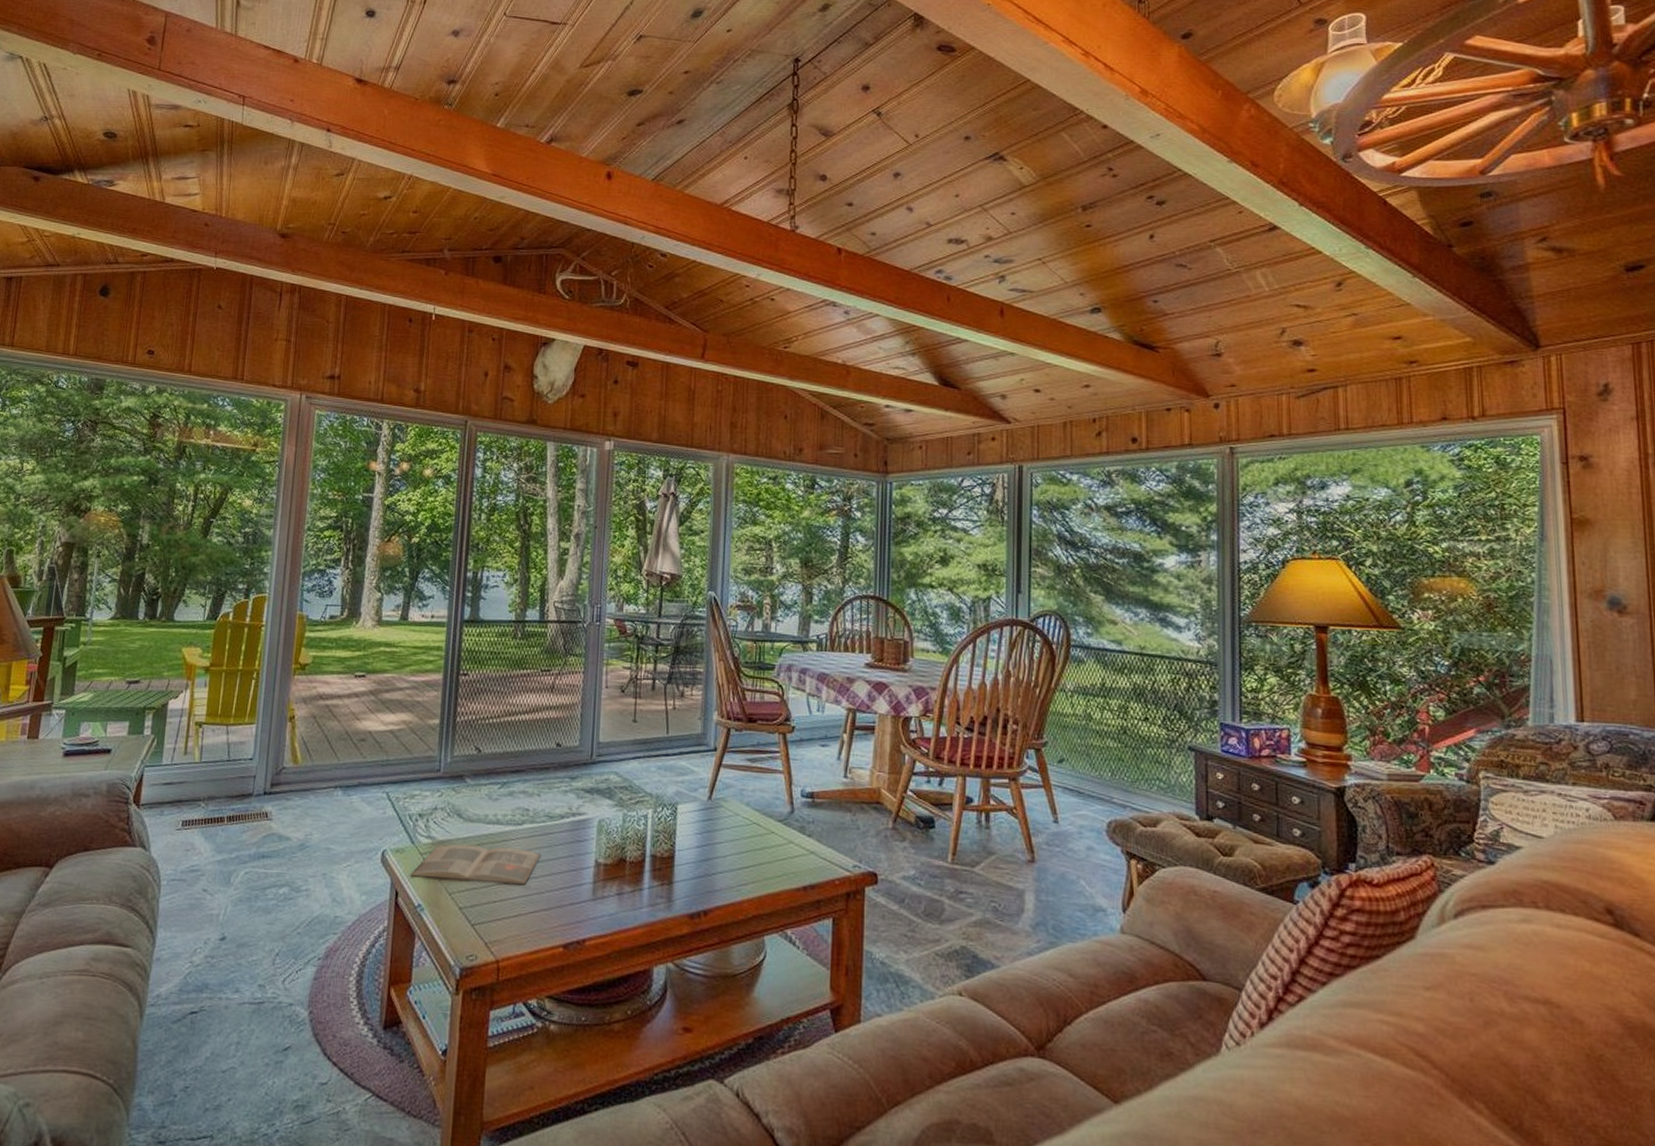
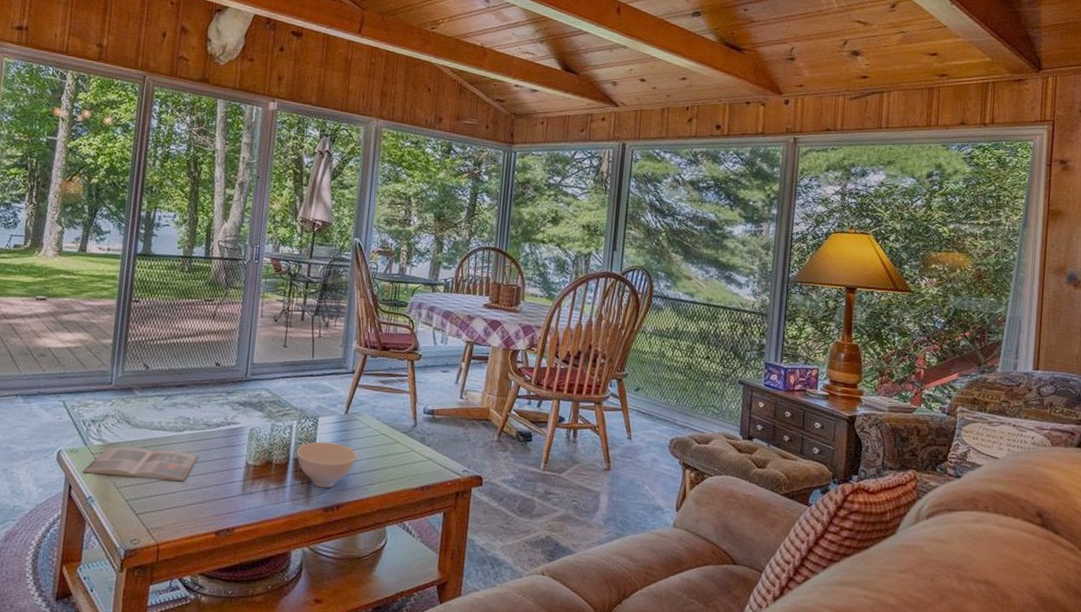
bowl: none [653,833,725,891] -> present [296,441,357,489]

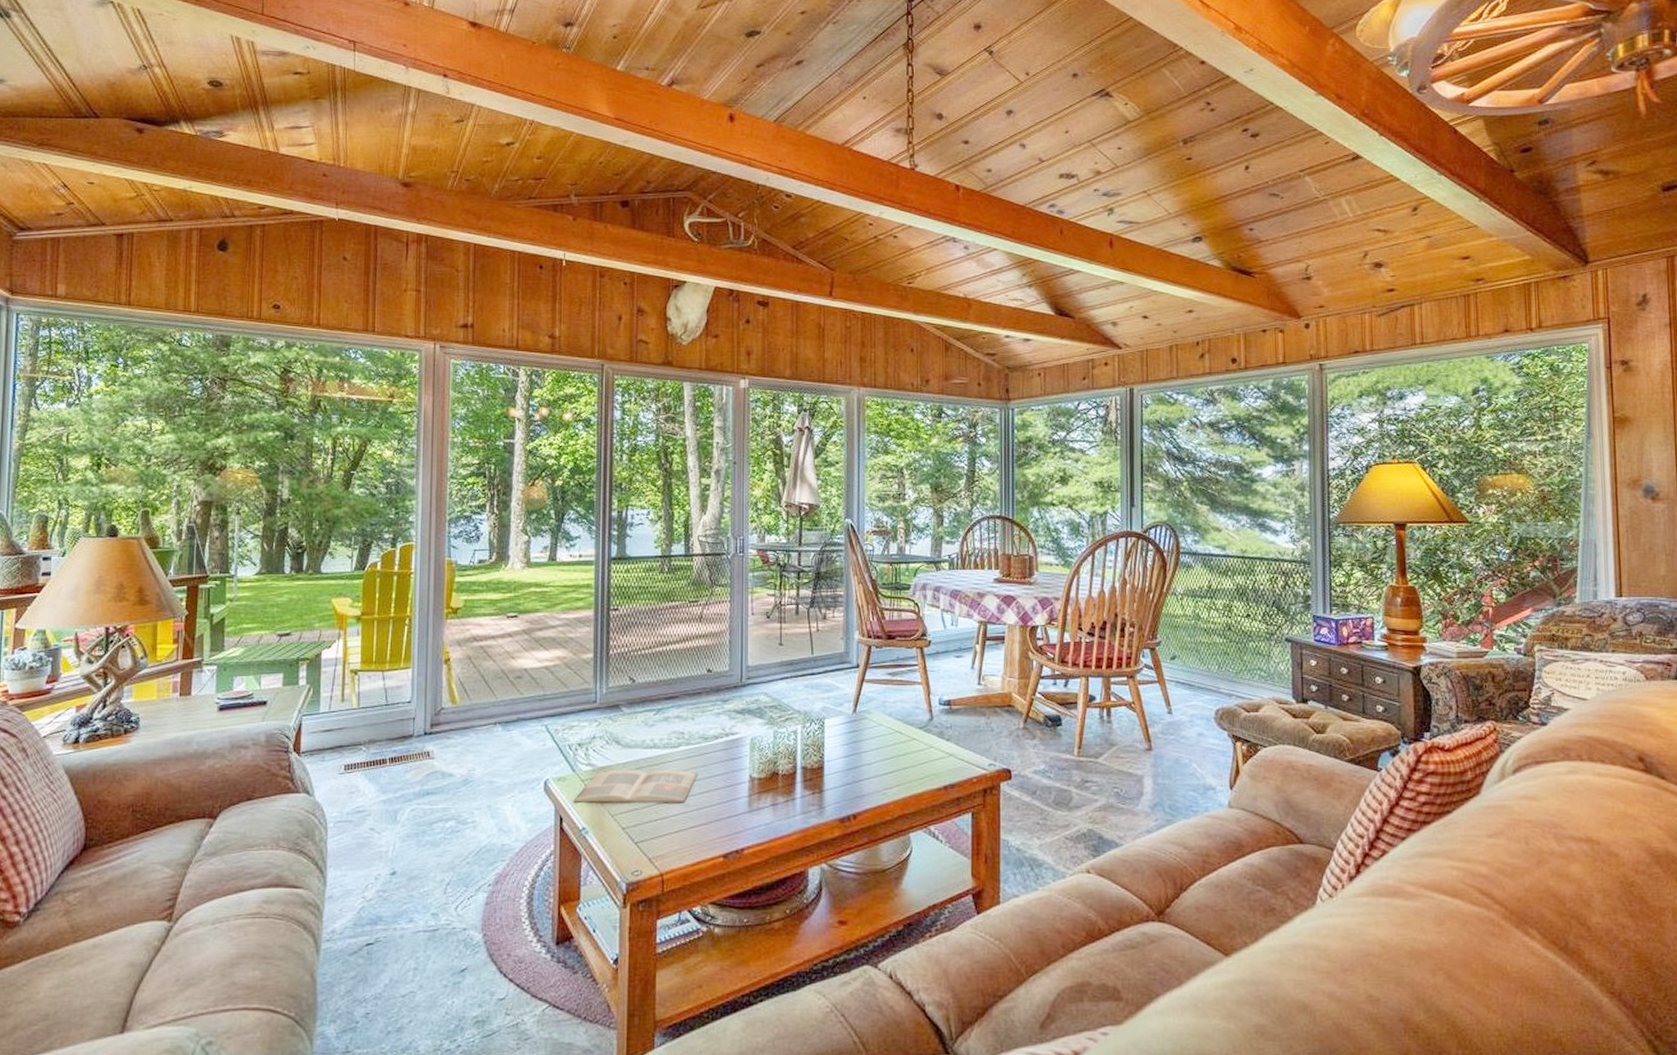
bowl: present [296,441,357,489] -> none [803,746,871,797]

